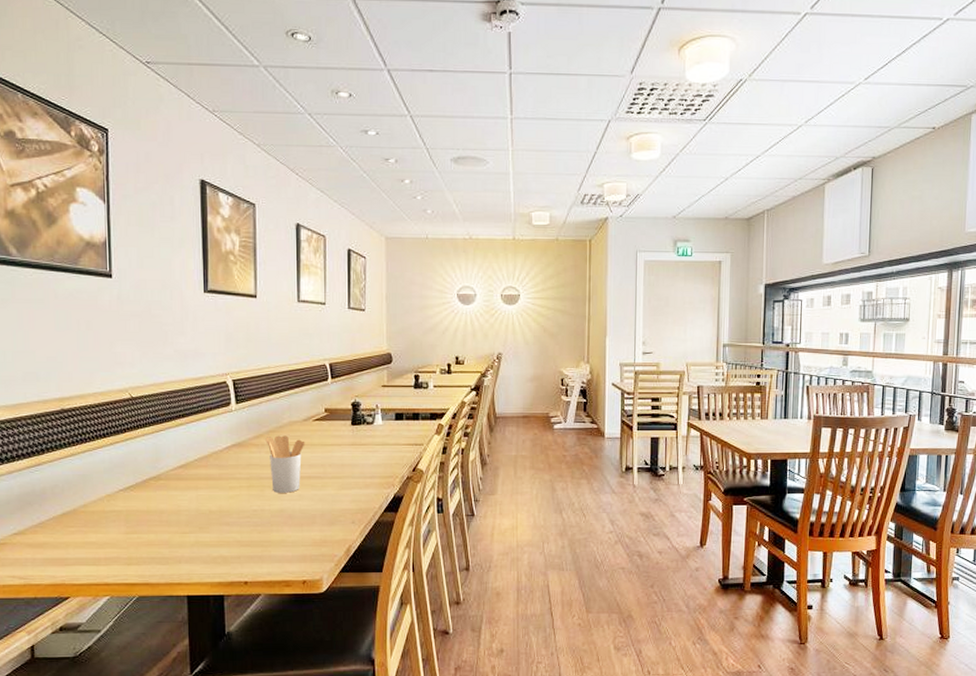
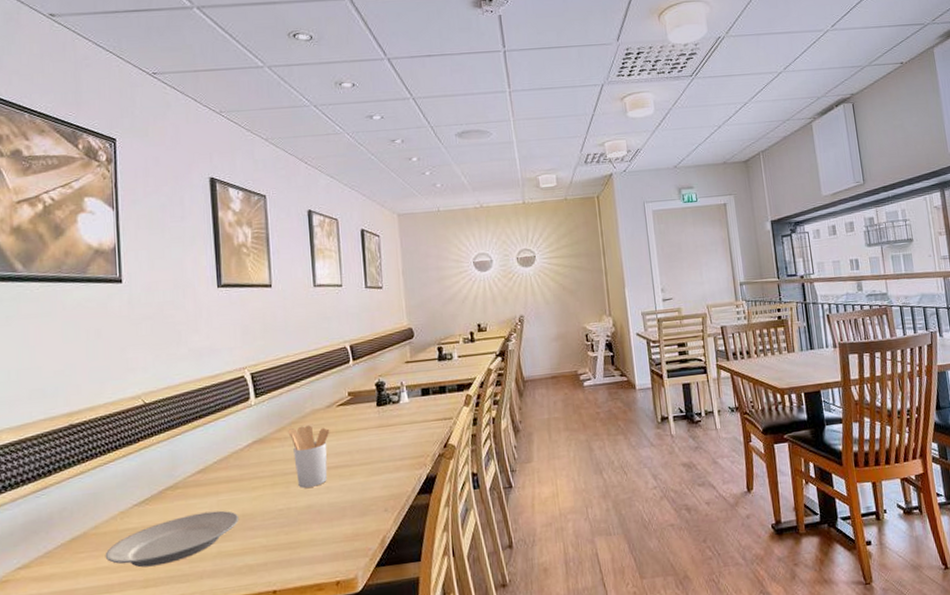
plate: none [92,504,217,547] -> present [105,510,240,568]

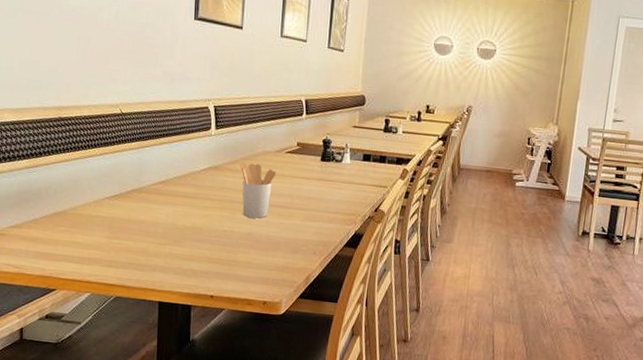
plate: present [105,510,240,568] -> none [79,216,190,252]

